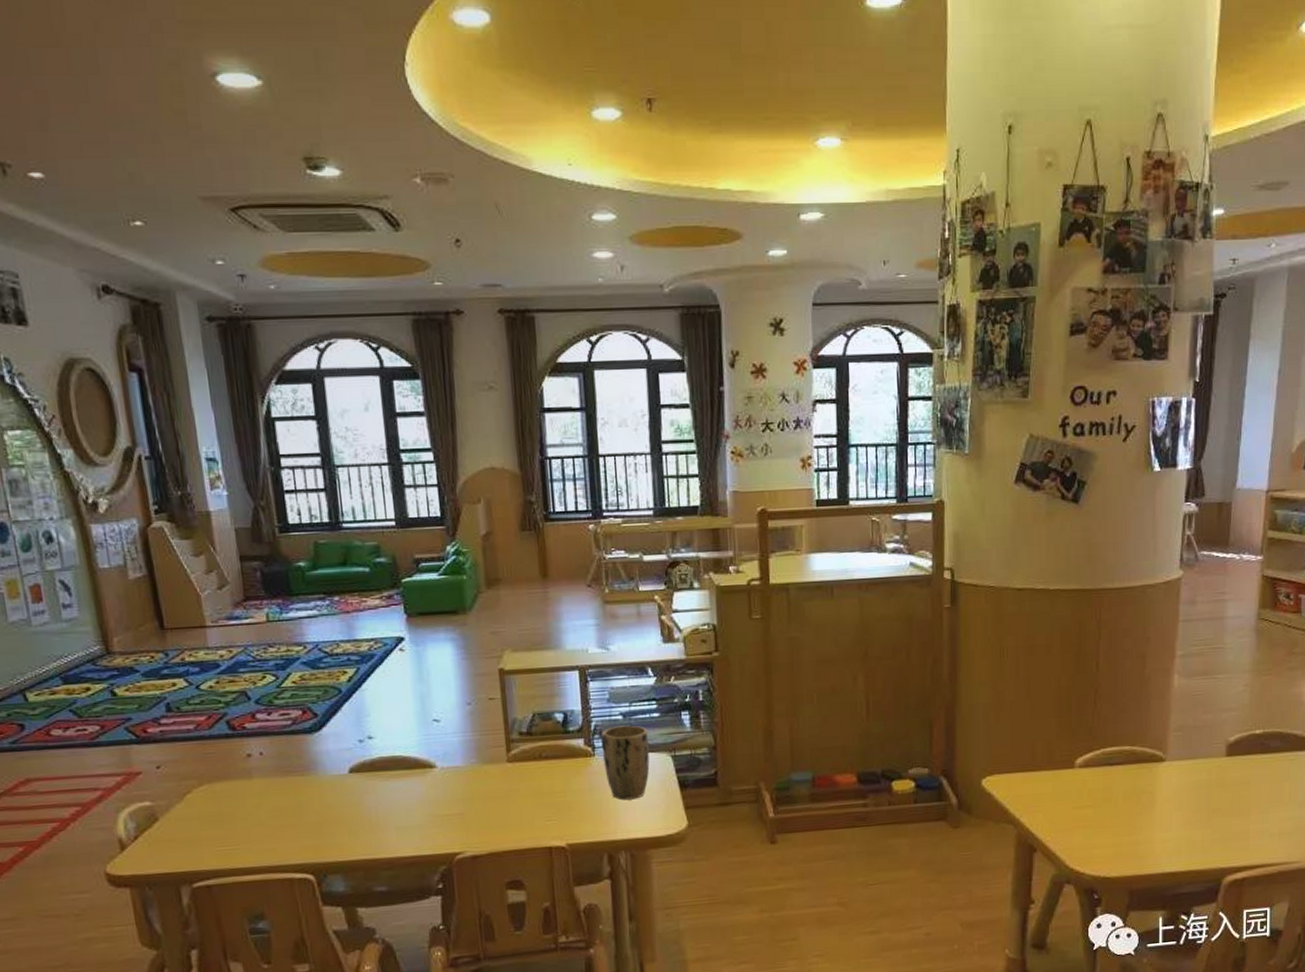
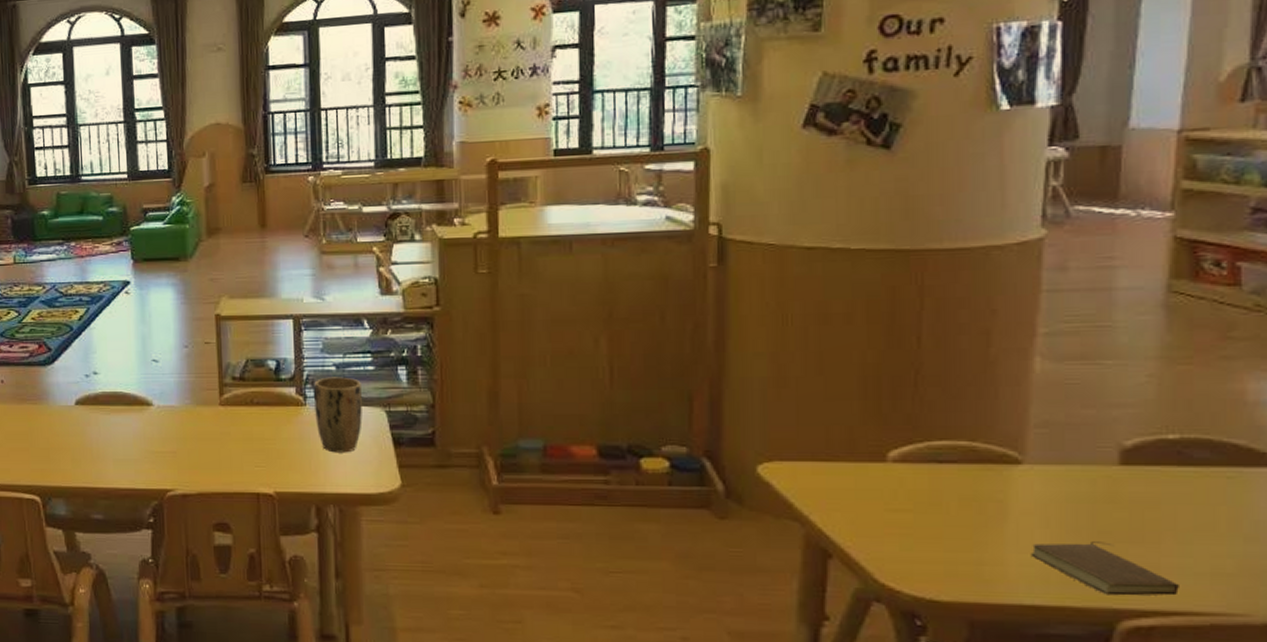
book: none [1170,817,1260,858] -> present [1030,541,1179,596]

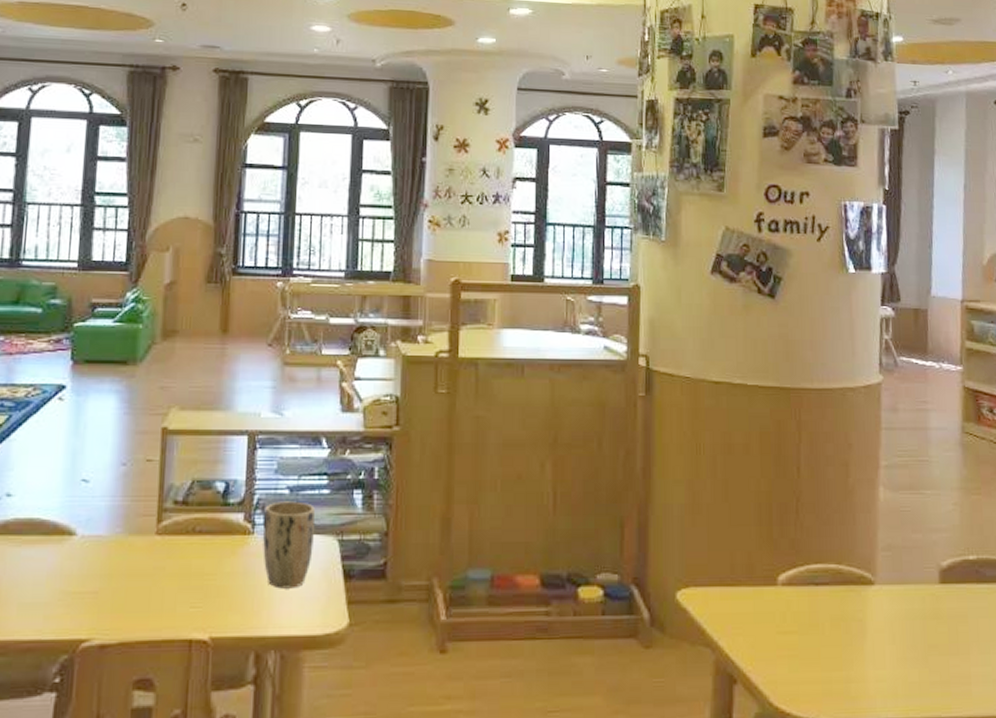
book: present [1030,541,1179,596] -> none [883,655,984,705]

